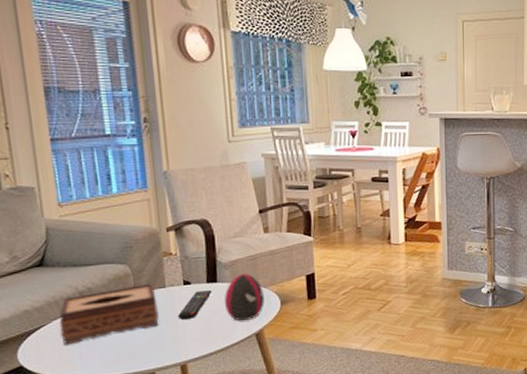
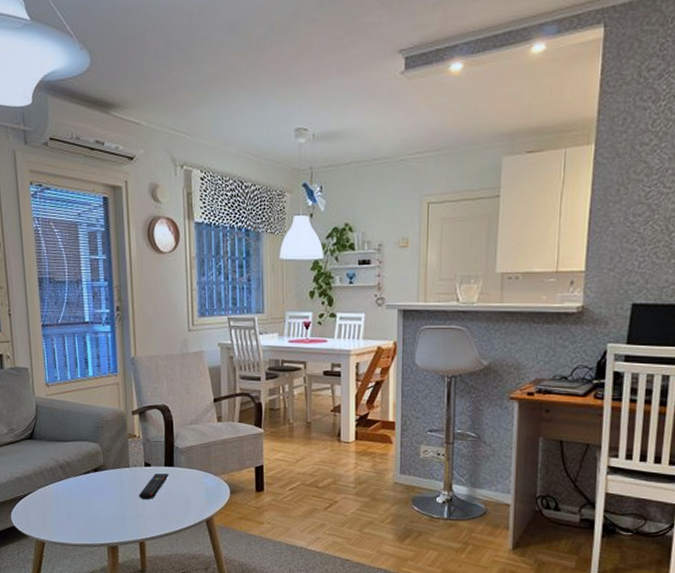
tissue box: present [59,283,159,345] -> none [43,462,123,512]
decorative egg: present [224,273,265,321] -> none [179,460,215,507]

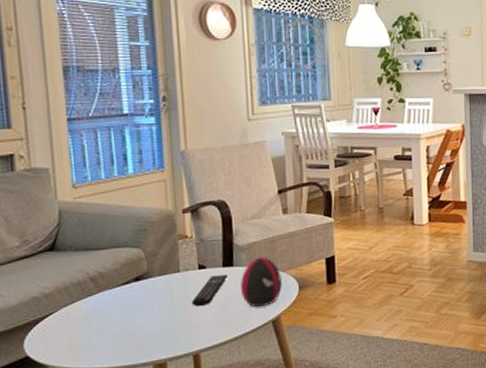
decorative egg: none [179,460,215,507] -> present [240,257,282,308]

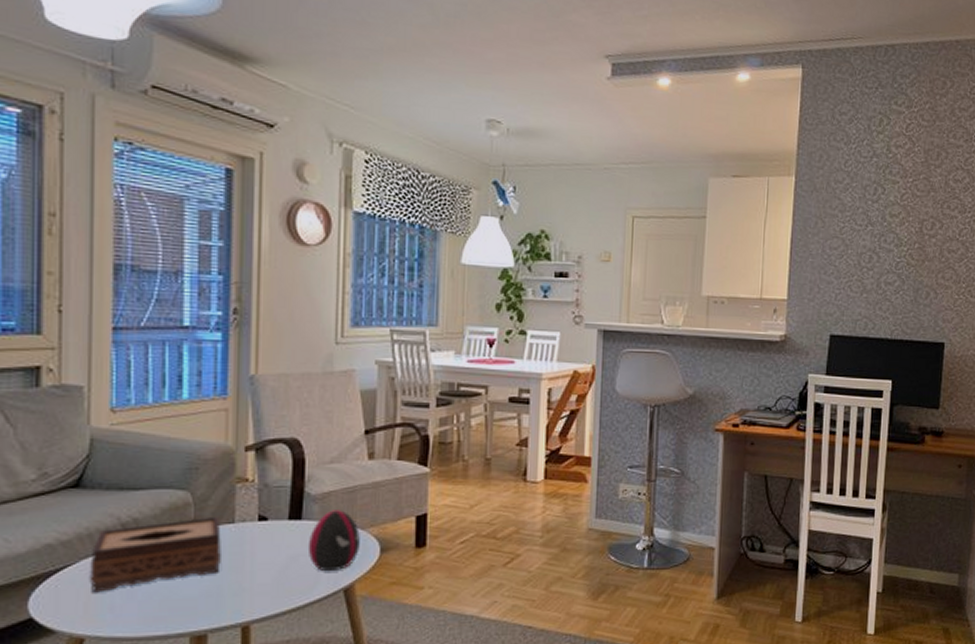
tissue box: none [68,267,172,334] -> present [89,516,221,593]
remote control: present [192,275,228,306] -> none [246,530,294,566]

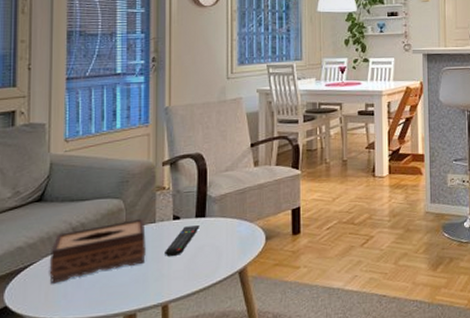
remote control: none [246,530,294,566] -> present [165,225,200,256]
decorative egg: present [307,510,360,572] -> none [210,208,250,258]

